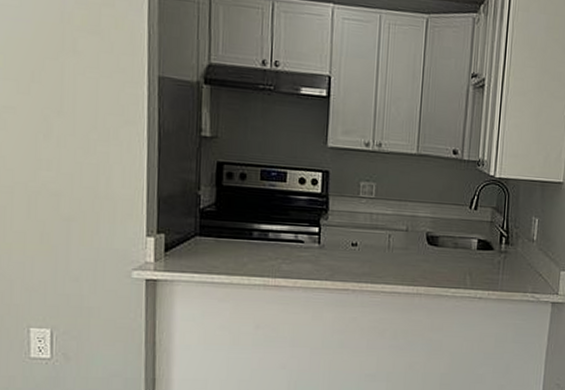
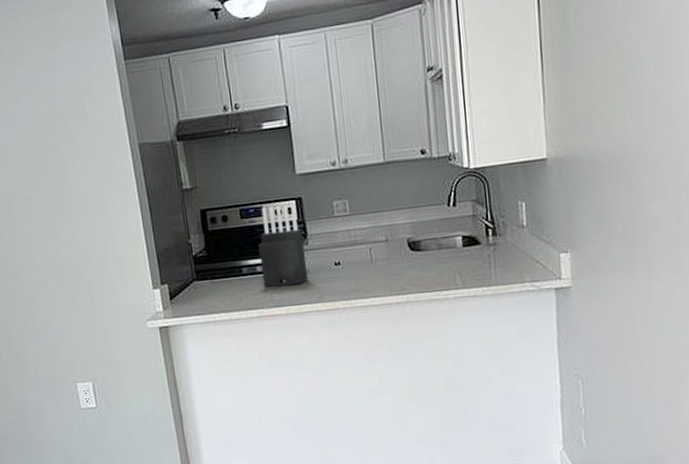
knife block: none [273,172,324,259] -> present [258,203,309,287]

